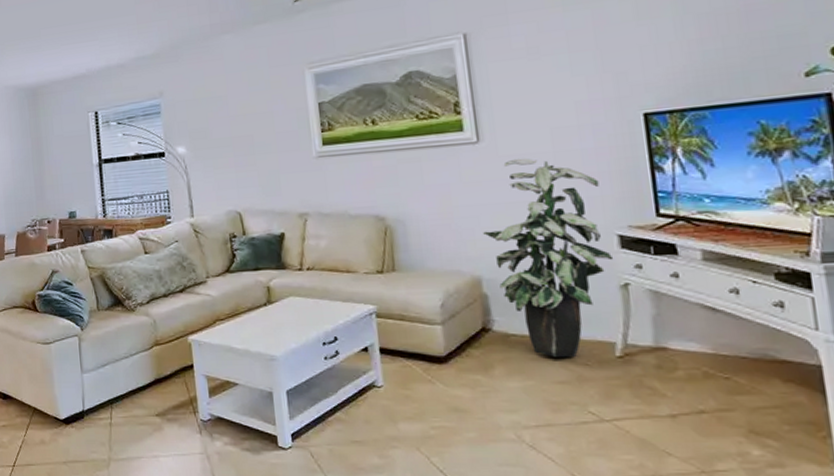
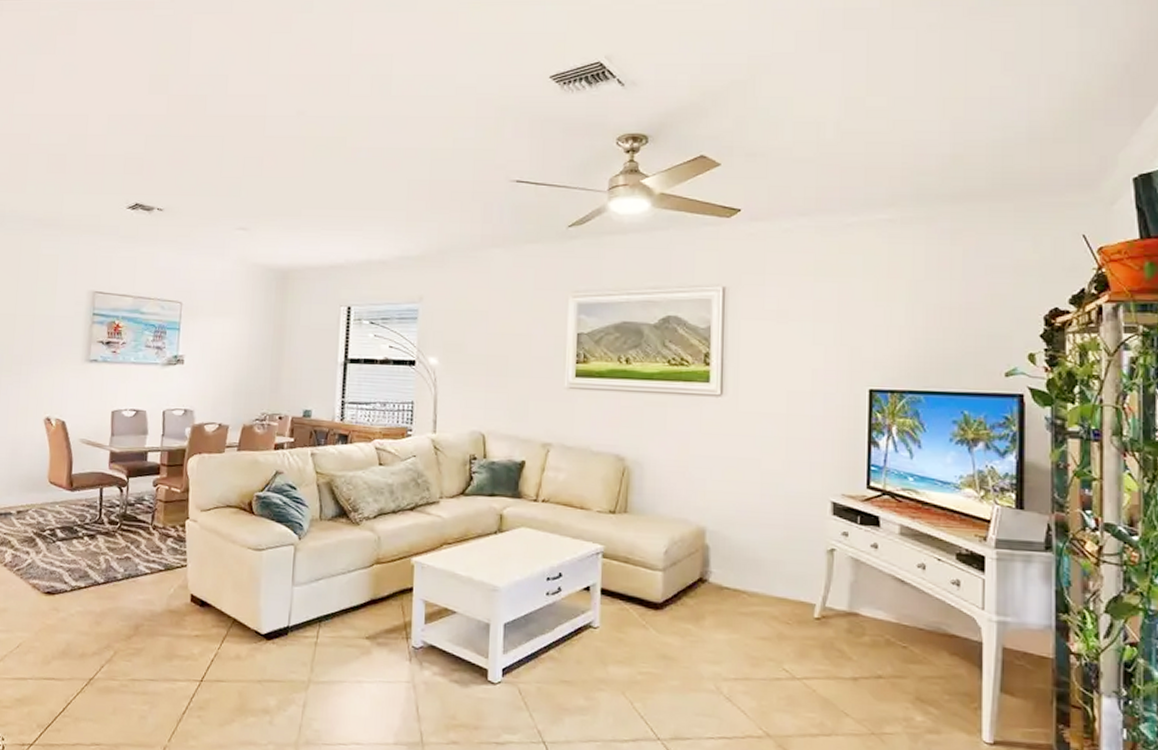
indoor plant: present [483,158,614,358] -> none [714,416,825,616]

